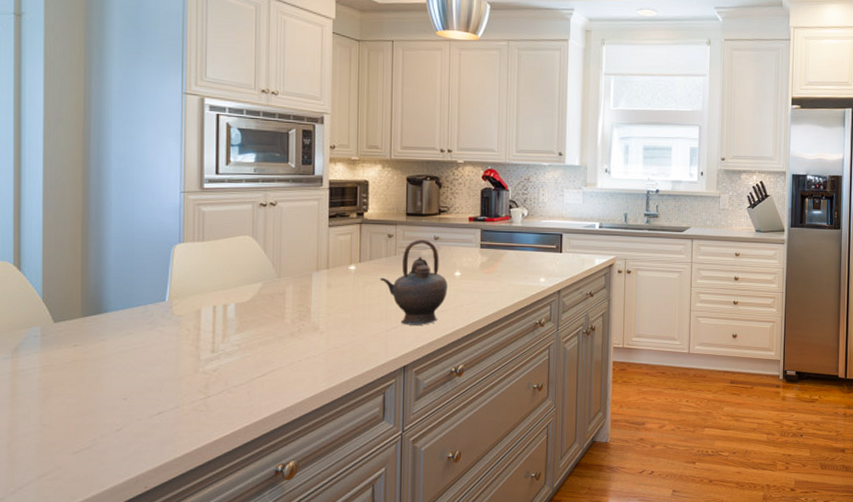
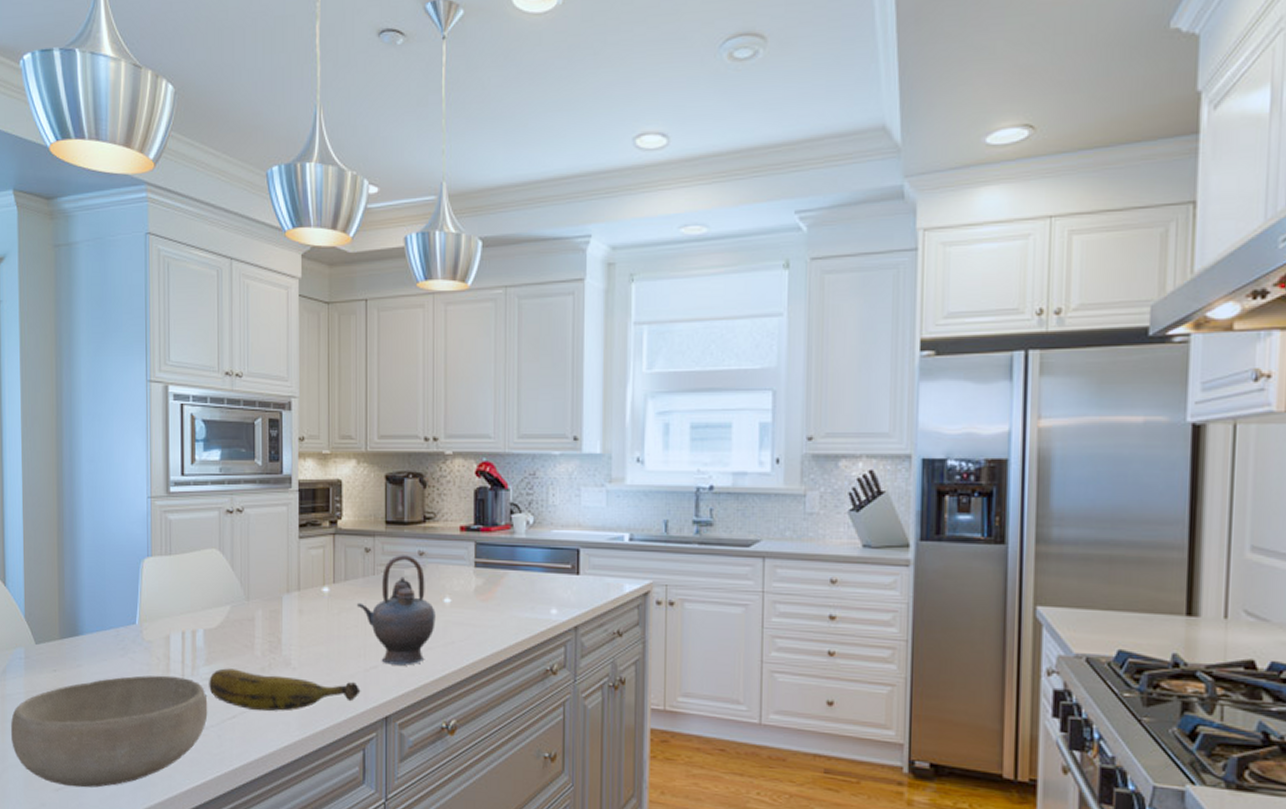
bowl: none [22,344,238,449] -> present [10,675,208,788]
banana: none [239,335,382,369] -> present [209,668,361,711]

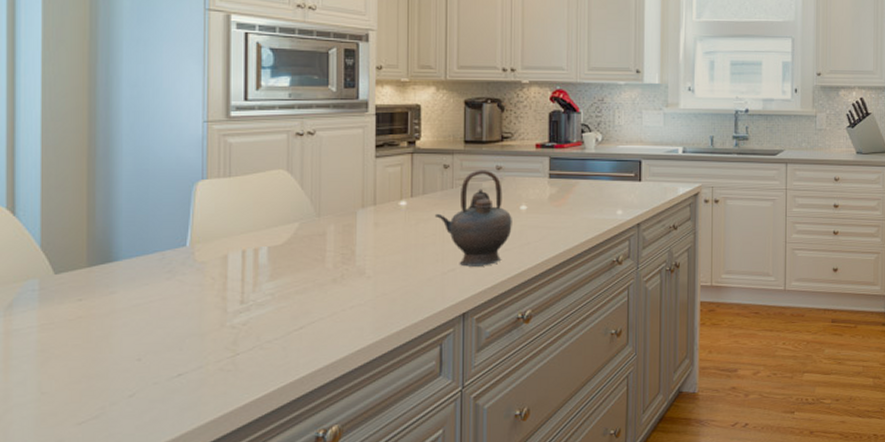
bowl: present [10,675,208,788] -> none [16,294,271,419]
banana: present [209,668,361,711] -> none [273,282,438,320]

